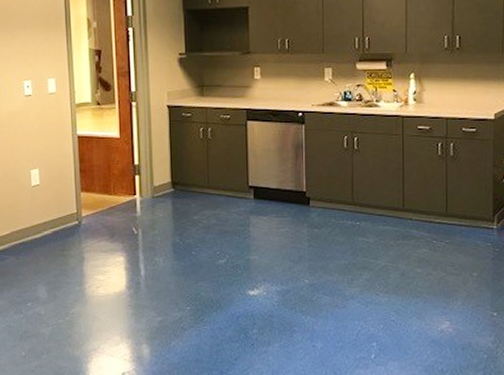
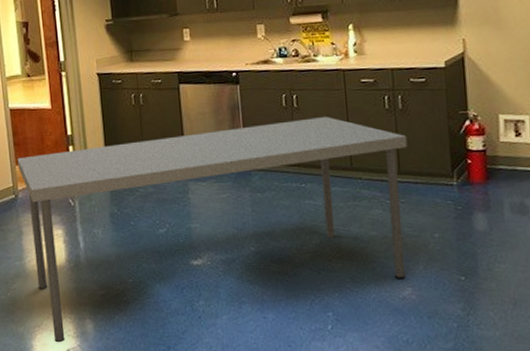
dining table: none [83,160,455,367] -> present [17,117,408,343]

